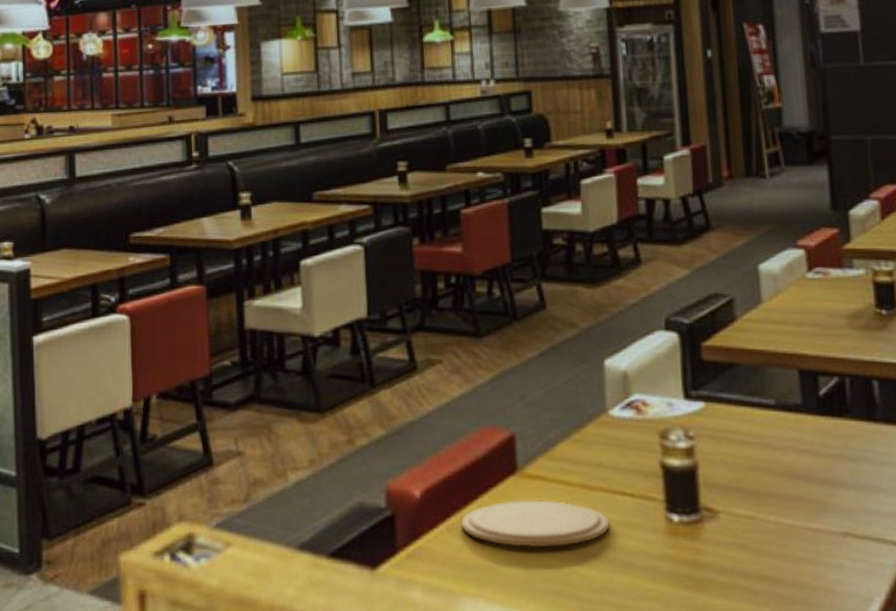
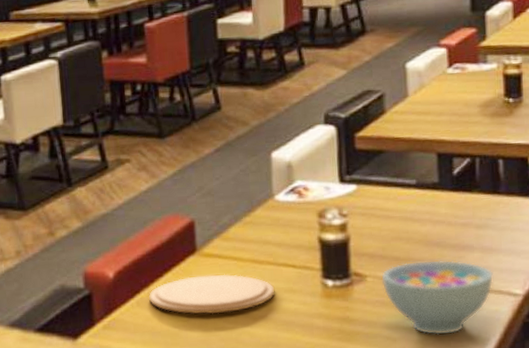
bowl: none [737,496,875,590] -> present [381,259,494,335]

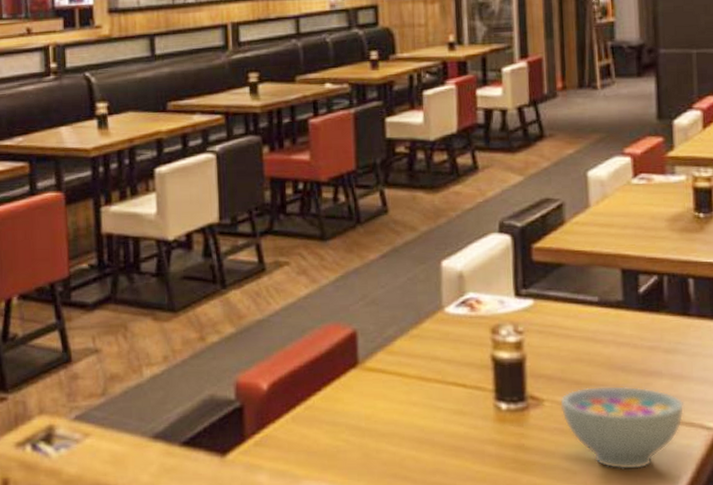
plate: present [148,274,275,315] -> none [304,391,443,435]

